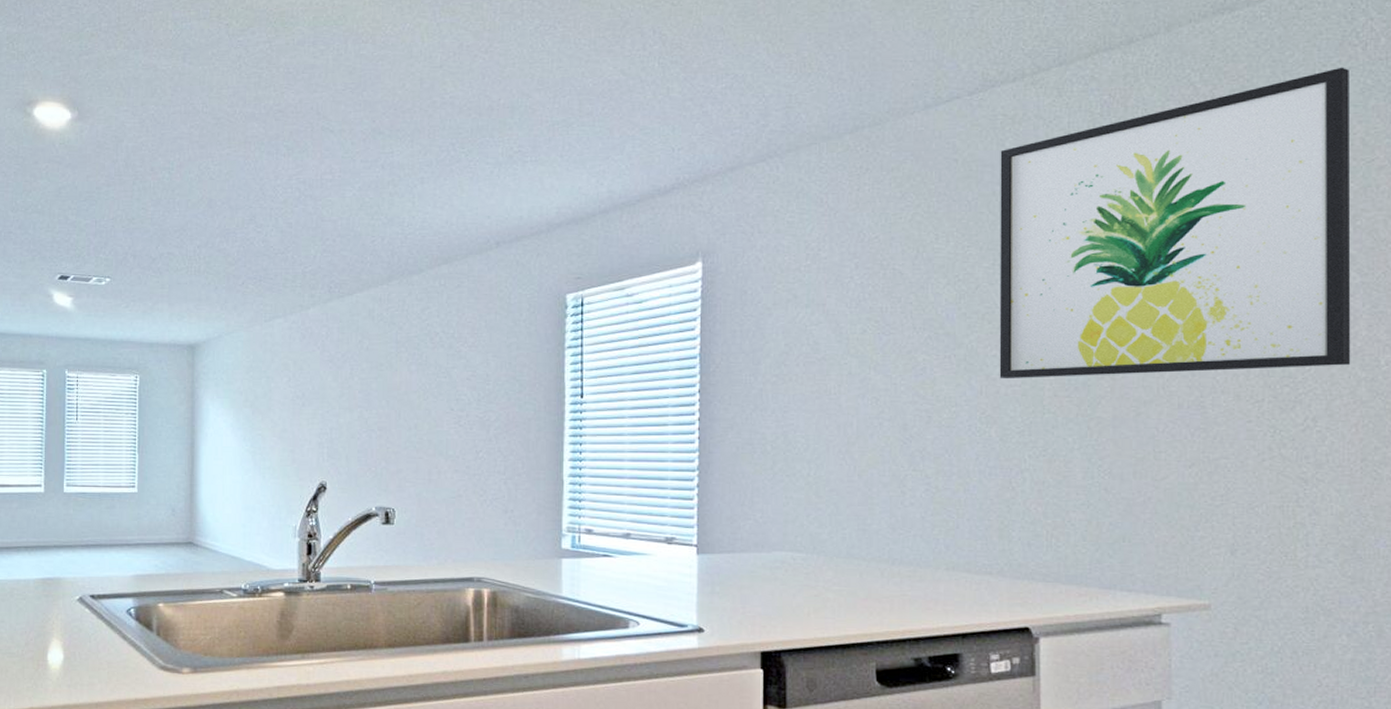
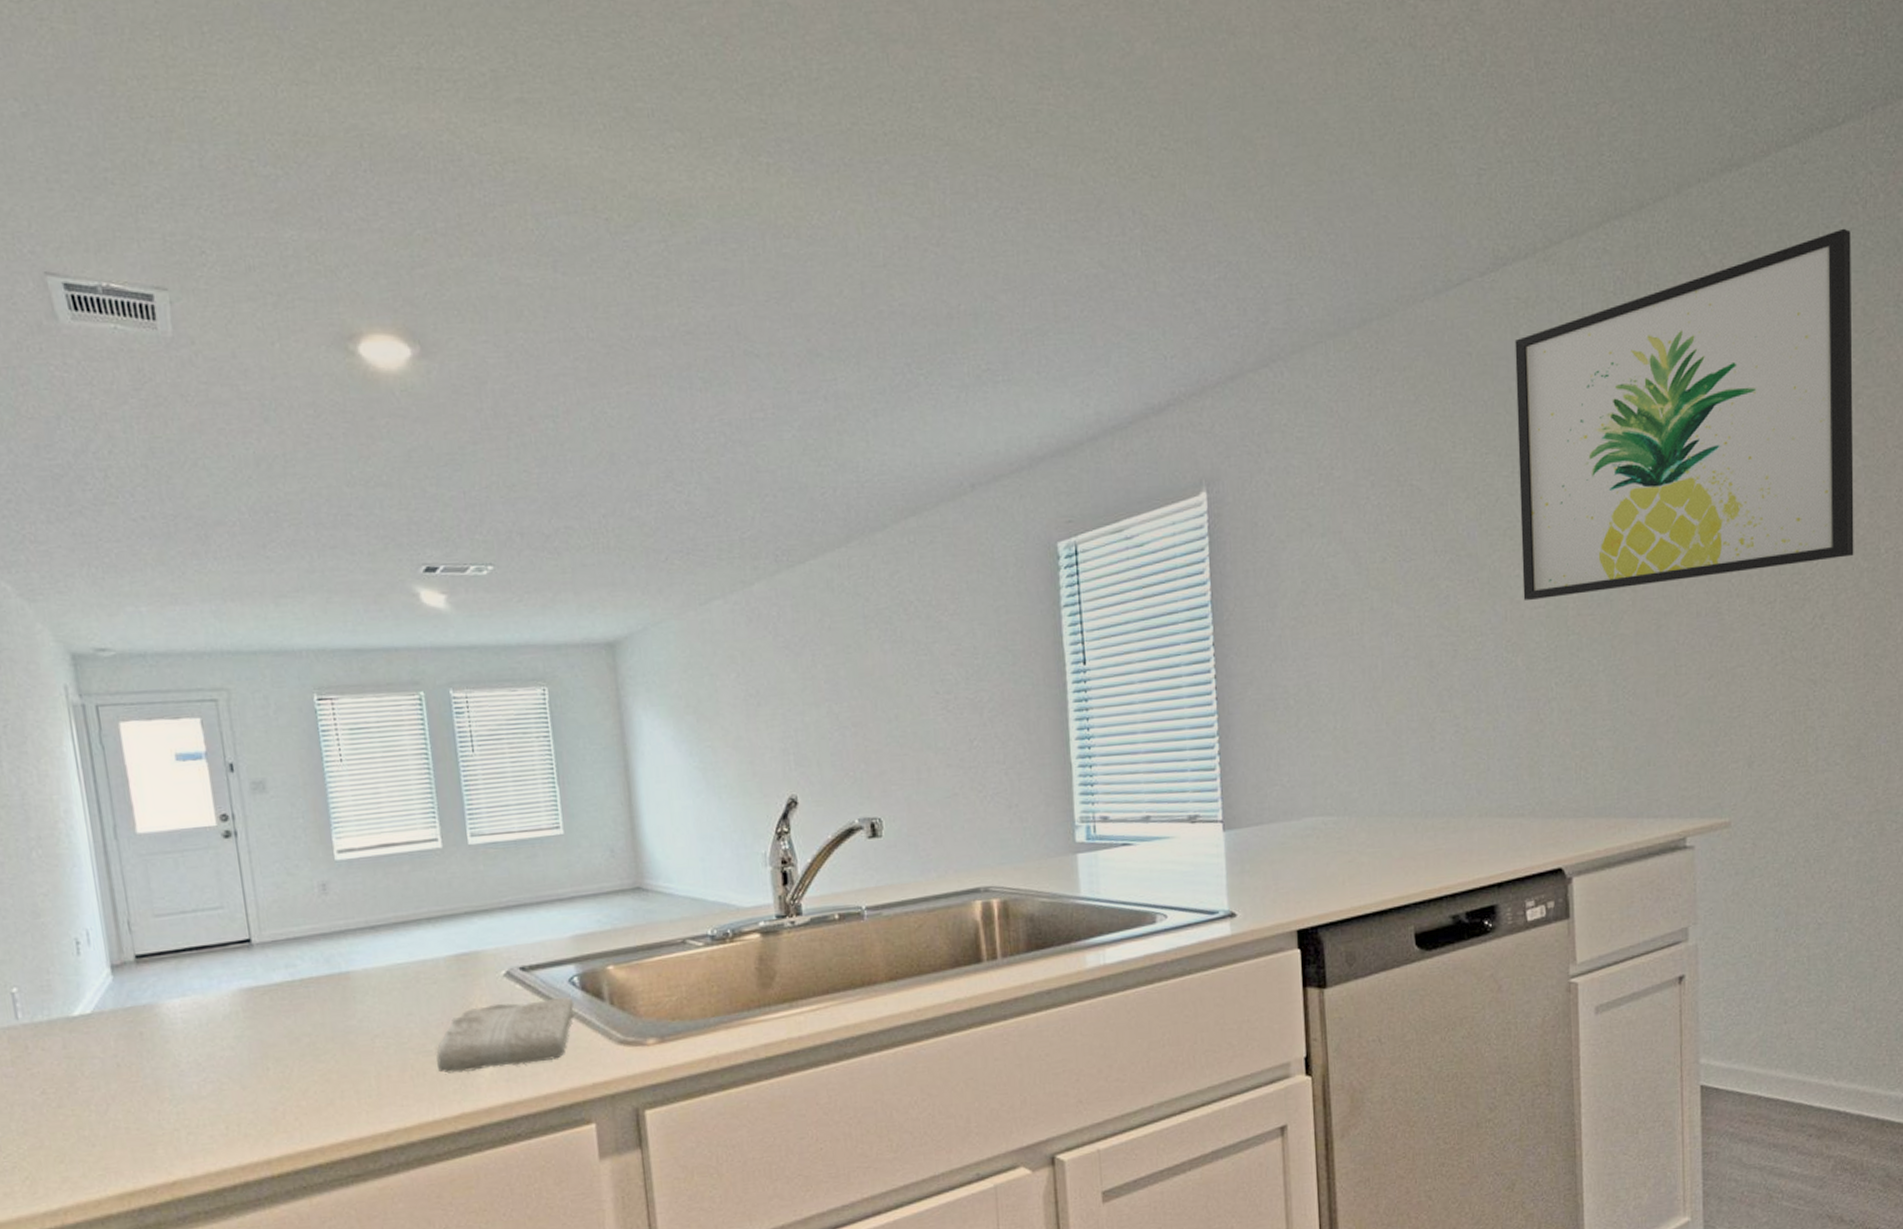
washcloth: none [18,622,129,675] -> present [436,997,574,1074]

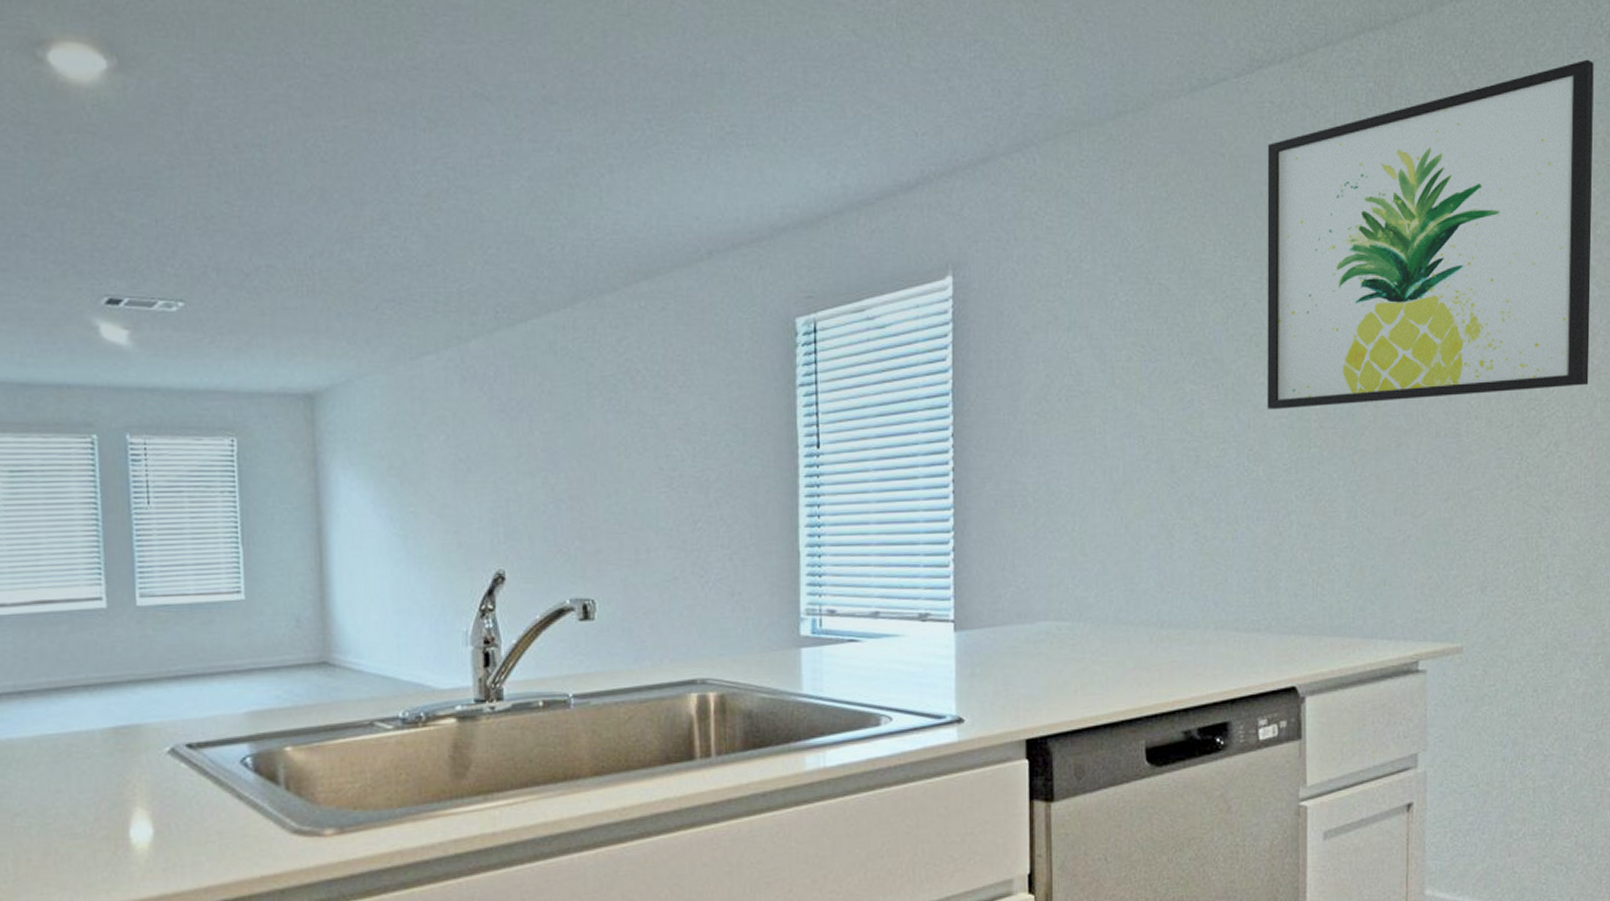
washcloth: present [436,997,574,1074] -> none [85,779,246,860]

